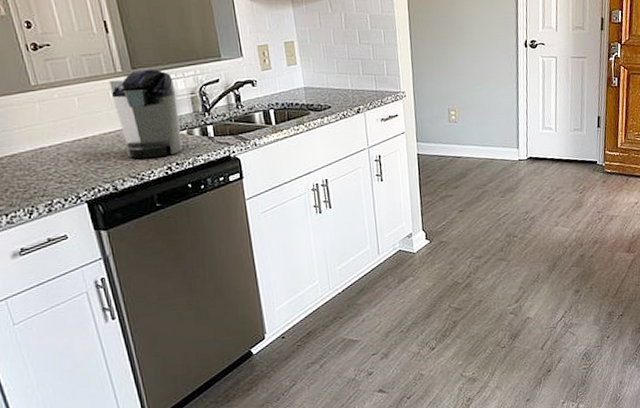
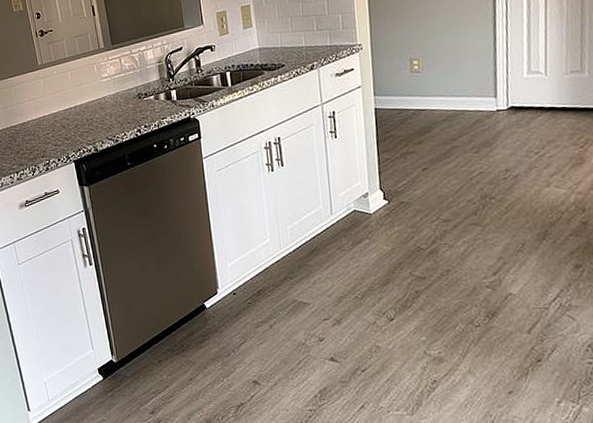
coffee maker: present [109,67,182,159] -> none [94,42,150,123]

